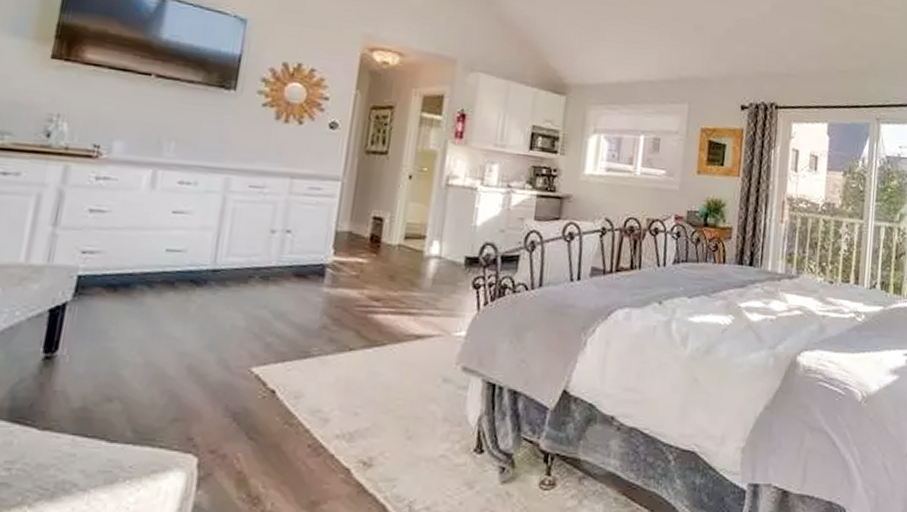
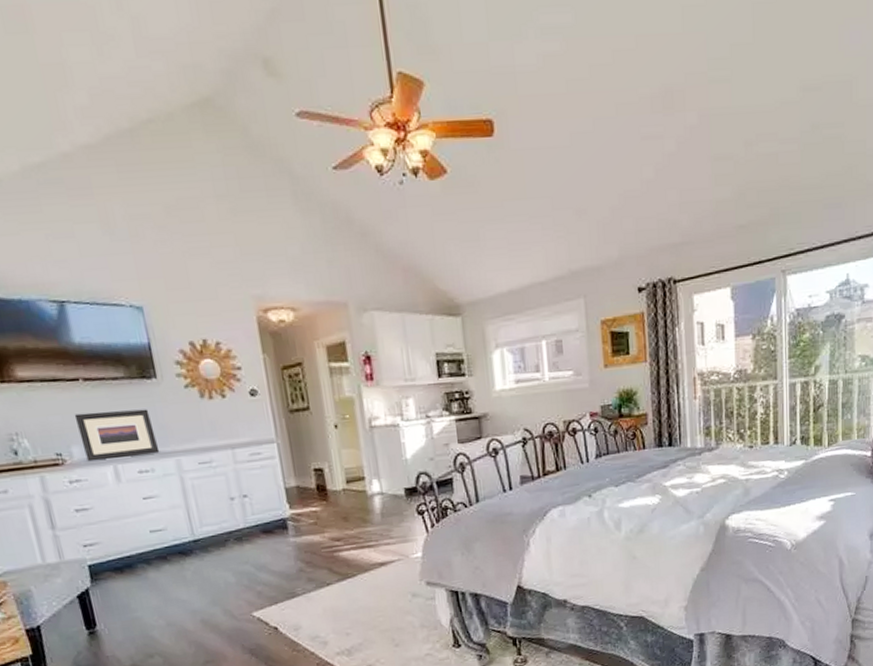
picture frame: none [125,108,215,167] -> present [74,409,160,462]

